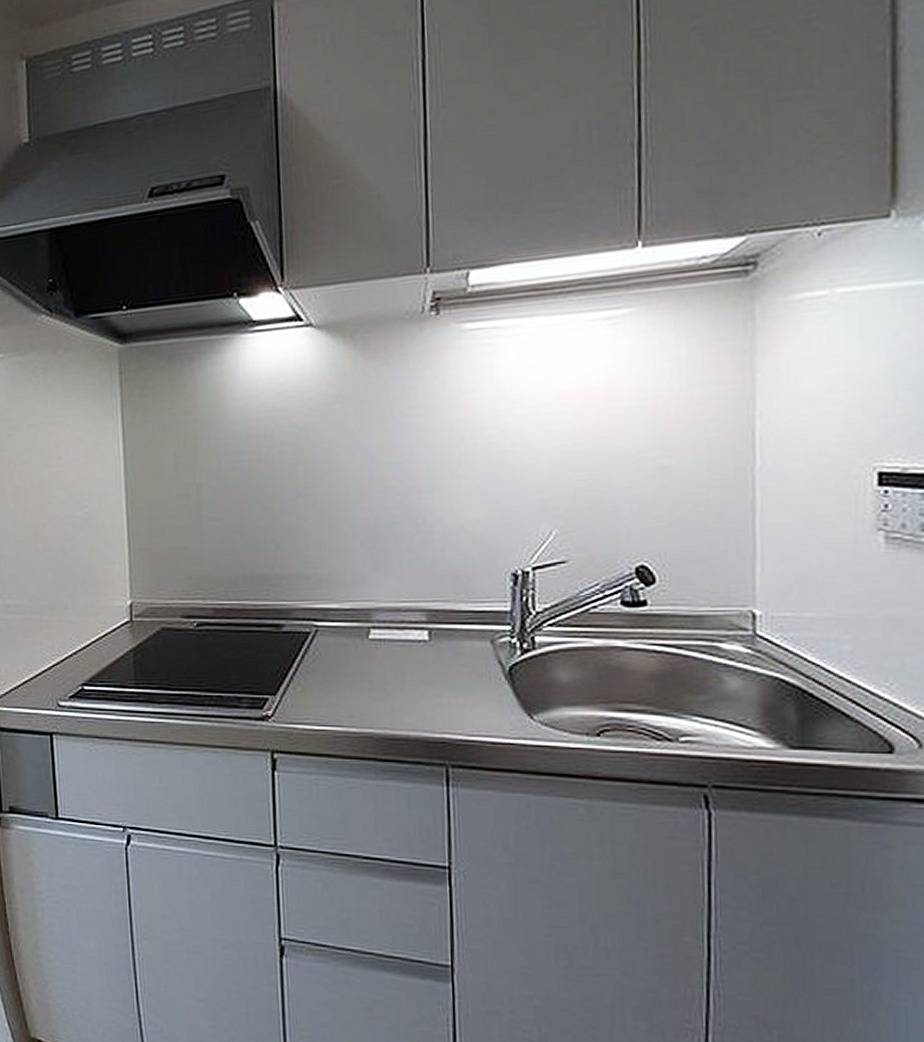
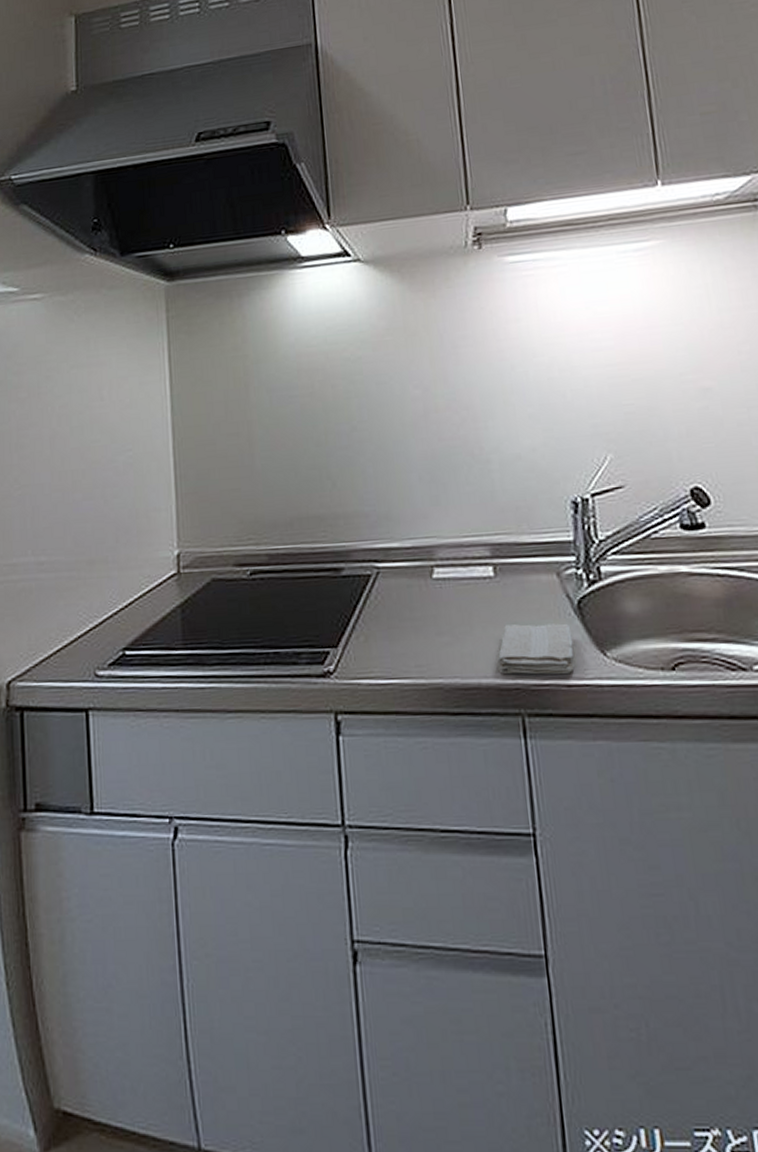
washcloth: none [426,685,501,732] -> present [497,623,575,675]

